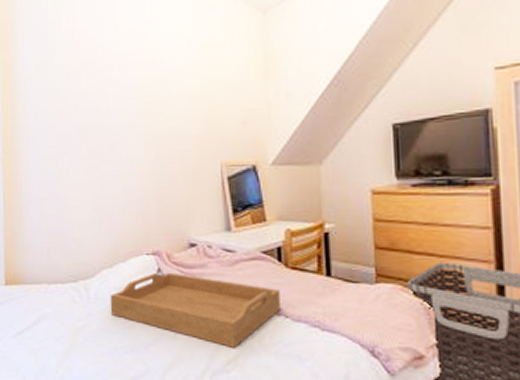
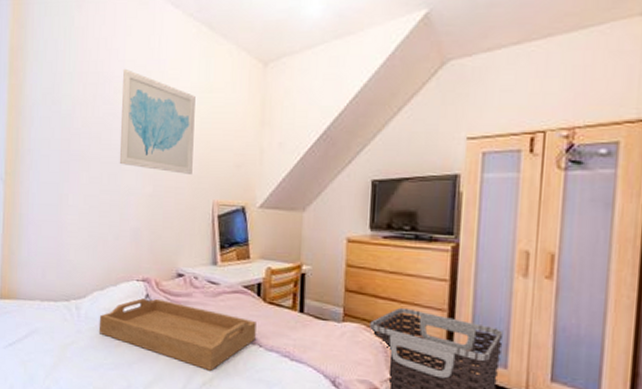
wall art: none [116,31,196,136] -> present [119,68,196,174]

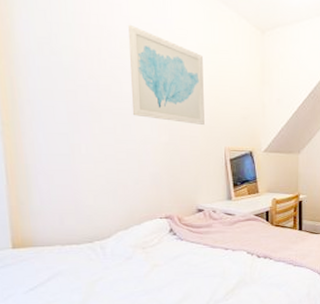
serving tray: present [98,298,256,371] -> none [125,231,267,283]

